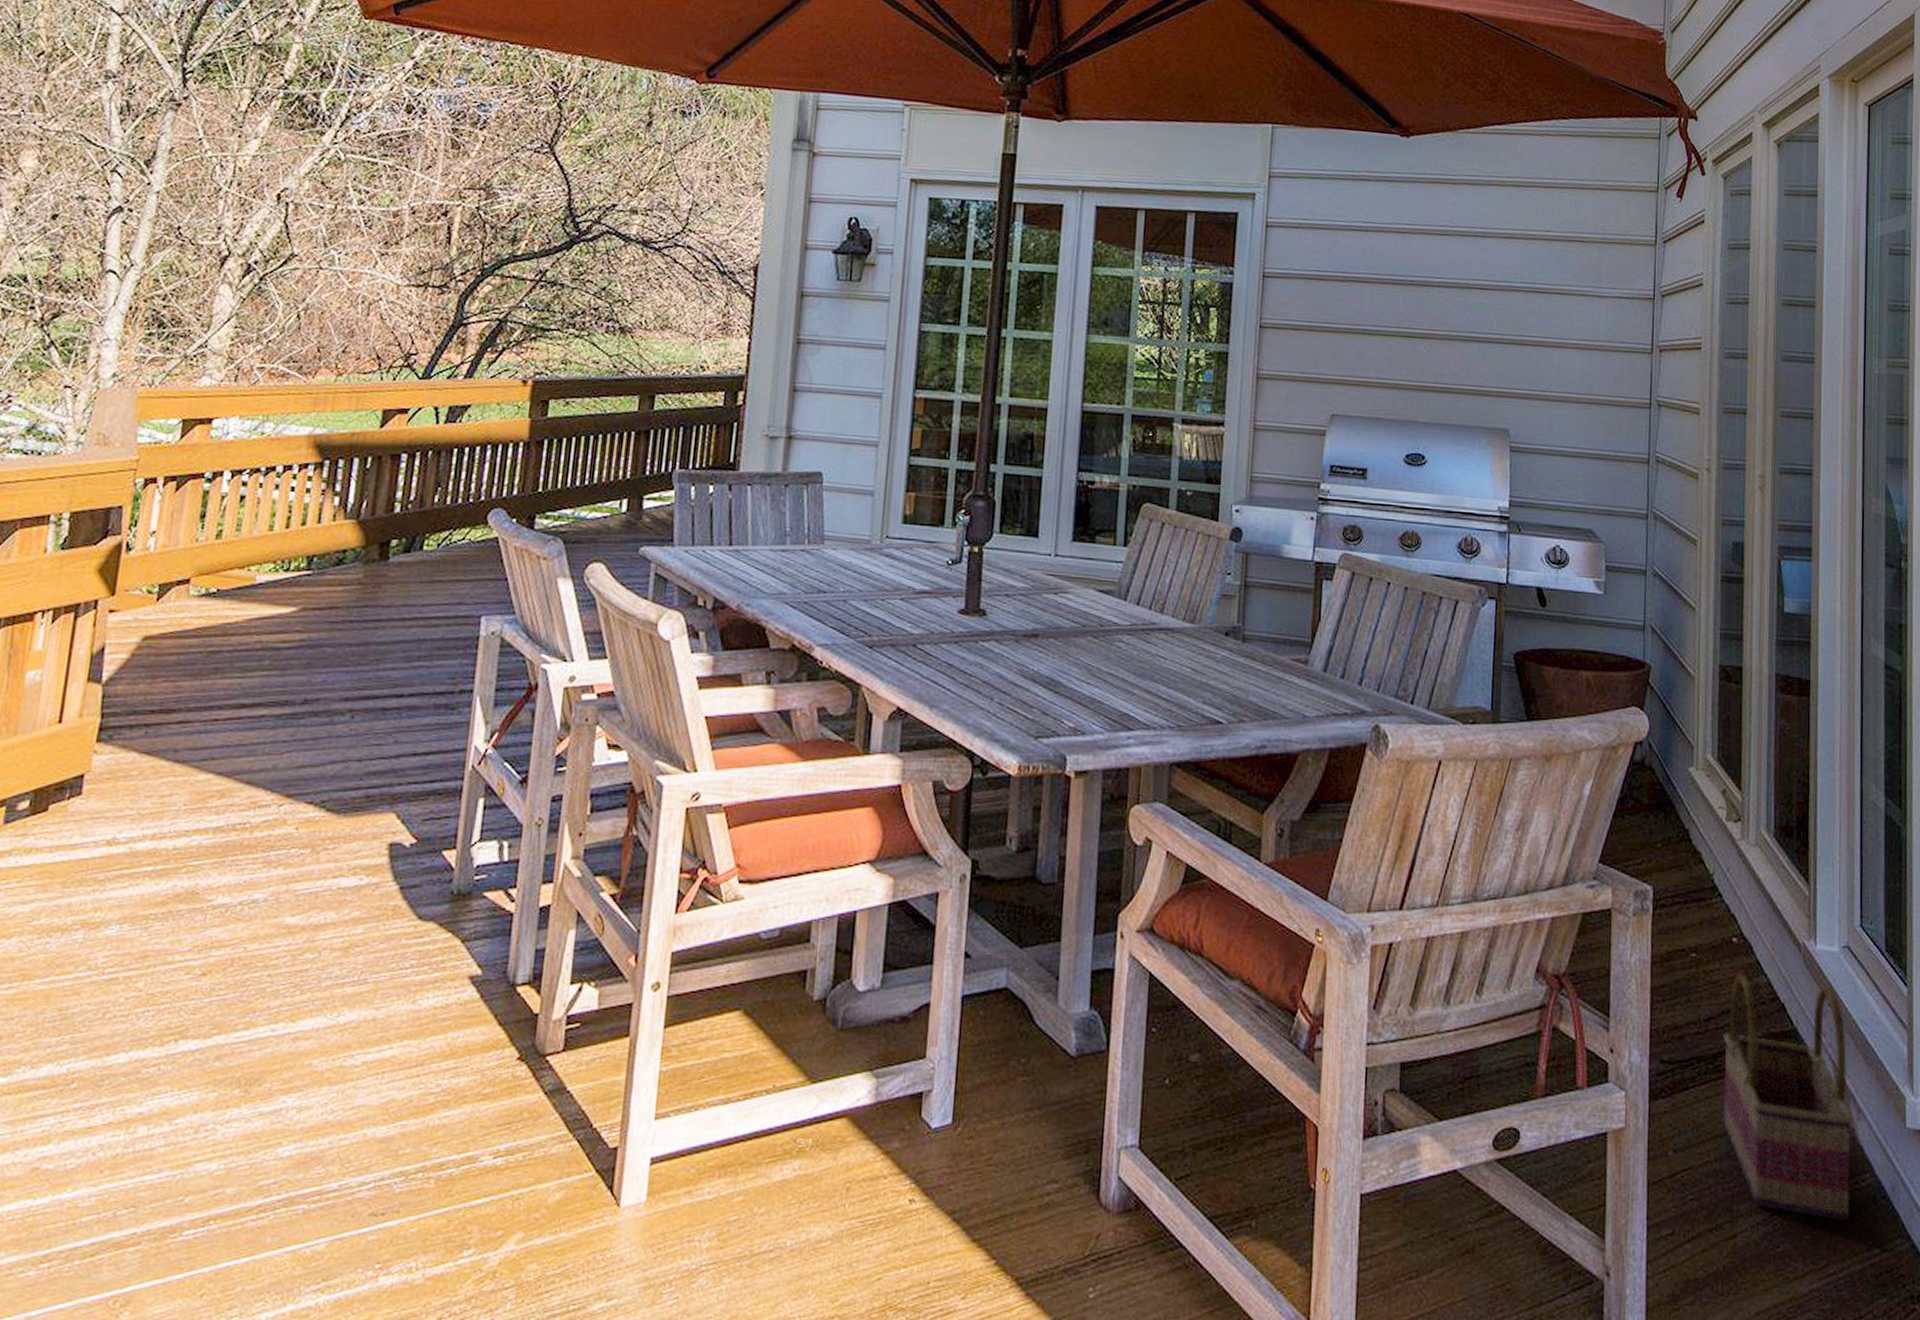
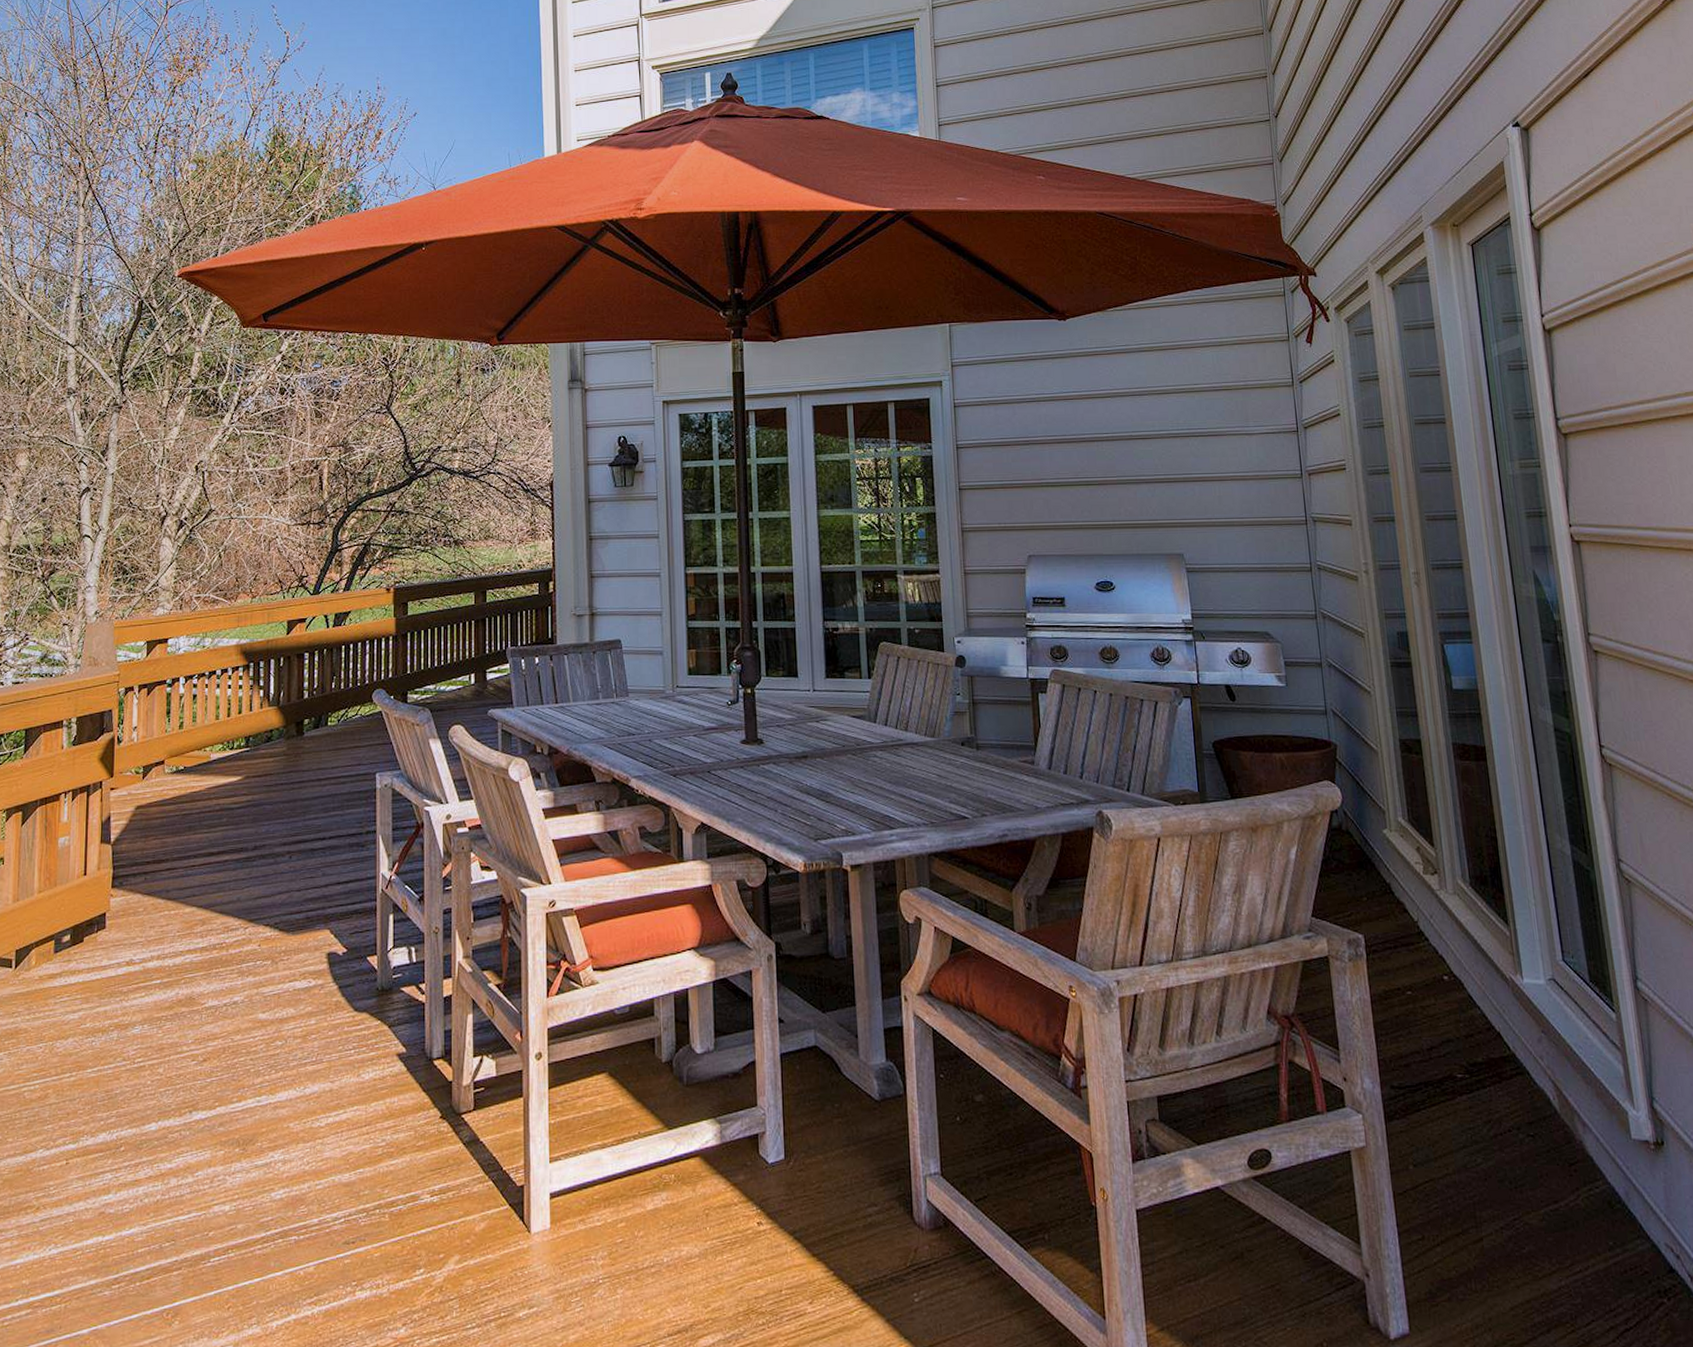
basket: present [1723,972,1854,1220] -> none [1446,1006,1588,1224]

